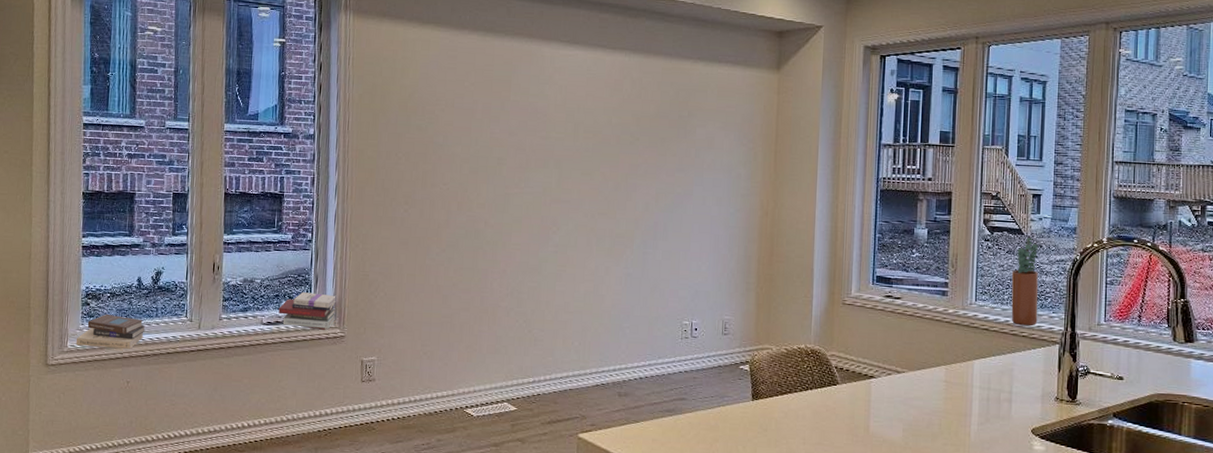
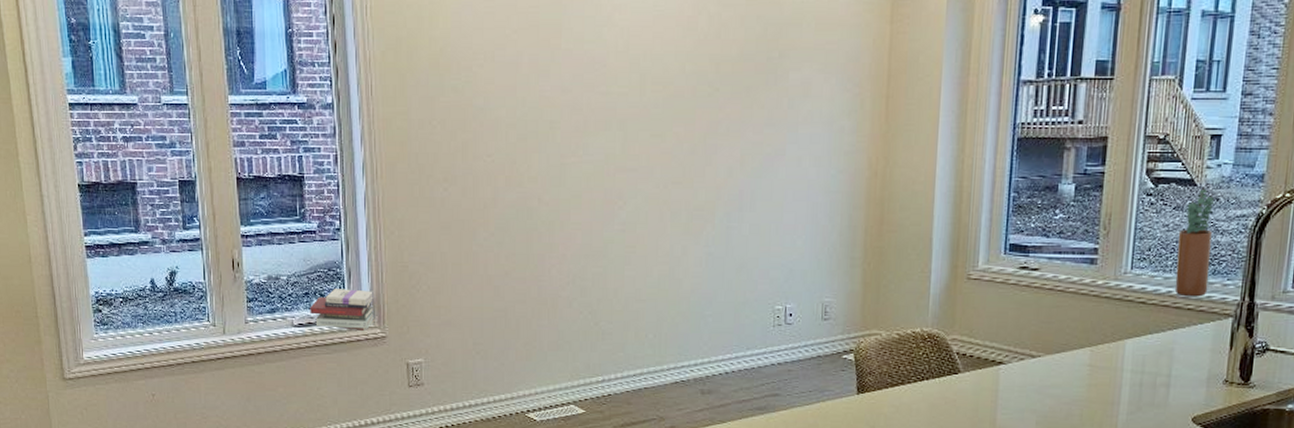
books: present [76,313,146,349] -> none [91,320,166,359]

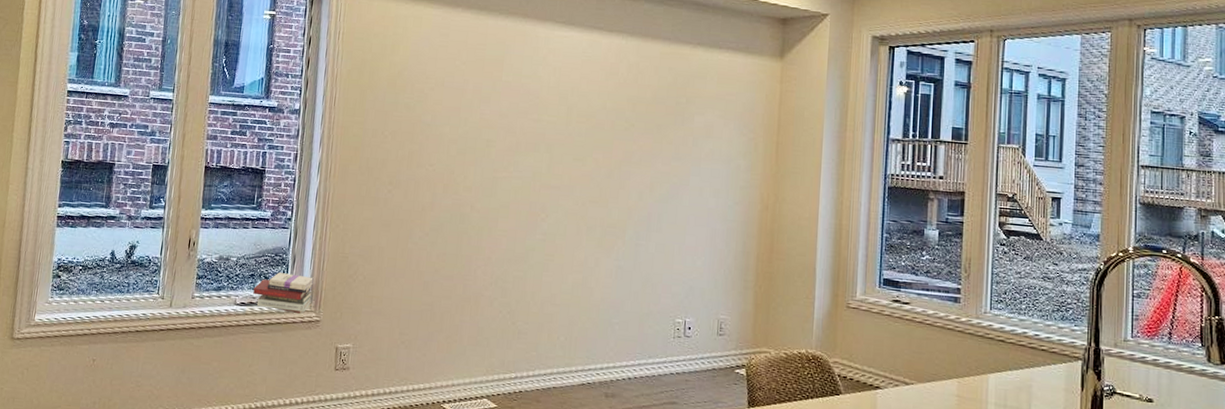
vase: present [1174,186,1215,297] -> none [1029,241,1059,340]

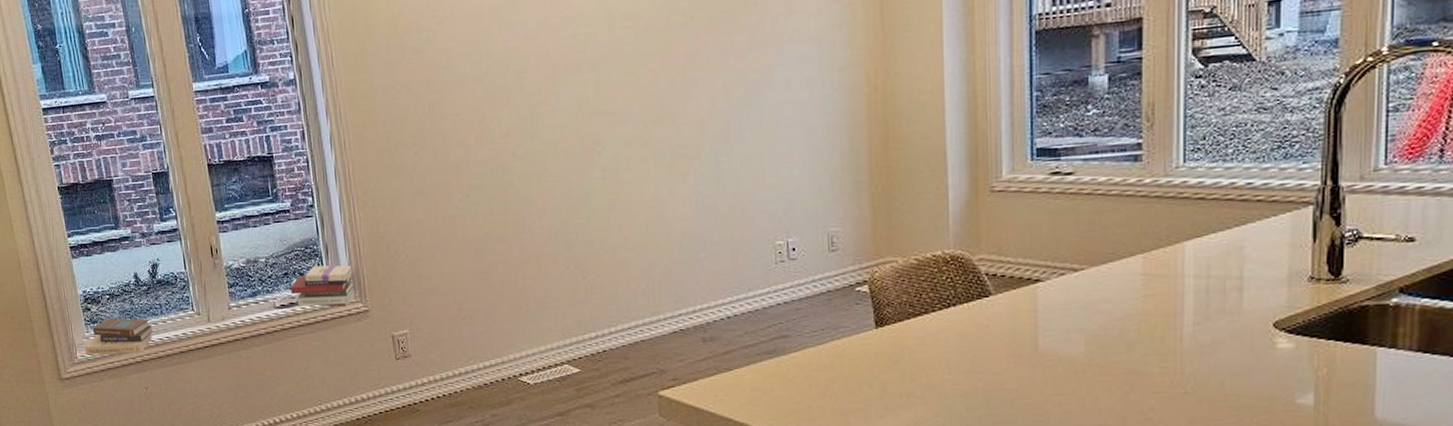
books: none [43,287,116,325] -> present [84,317,153,355]

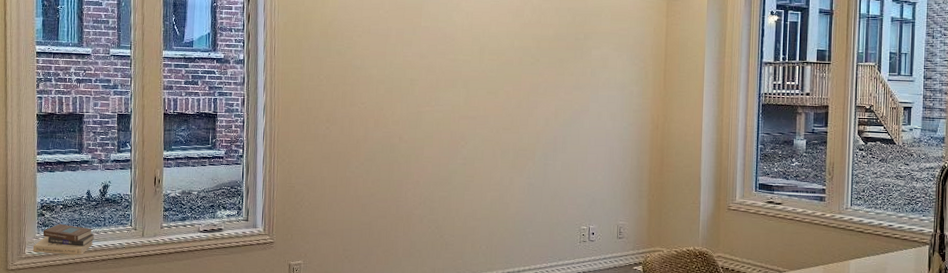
books: present [290,265,356,307] -> none [214,203,266,237]

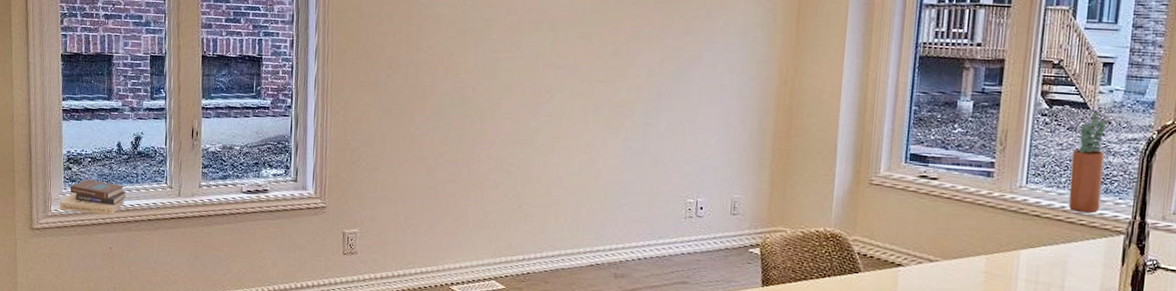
vase: none [884,145,910,229] -> present [1068,110,1107,214]

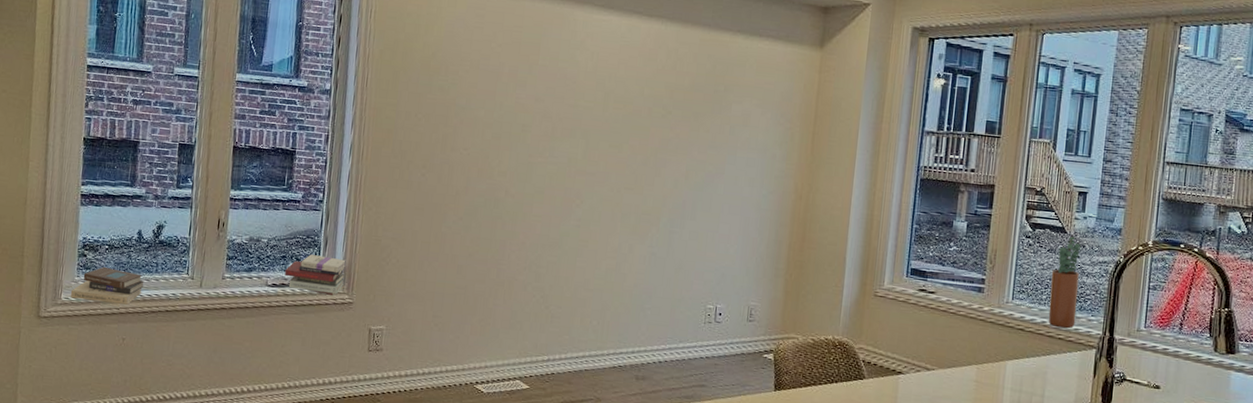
books: none [258,160,317,200] -> present [284,254,346,295]

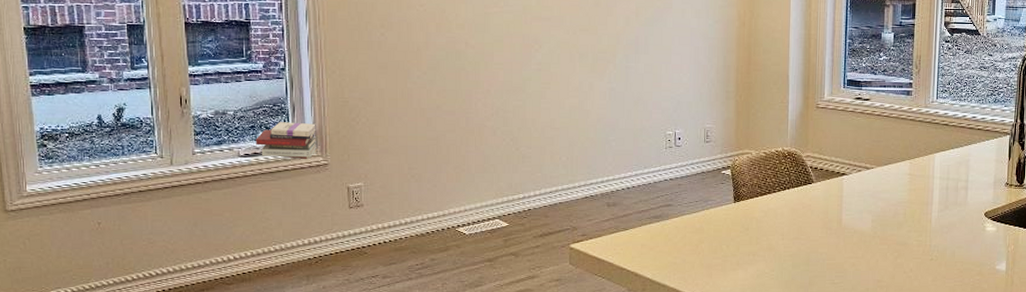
books: present [70,266,145,305] -> none [35,154,112,189]
vase: present [1048,234,1081,329] -> none [968,35,993,120]

